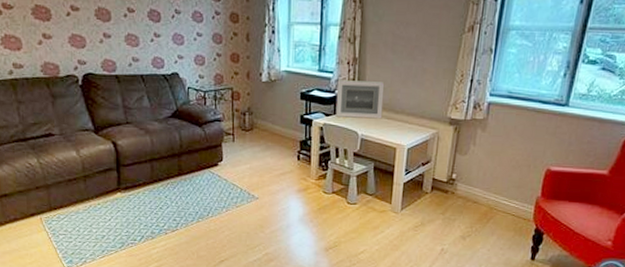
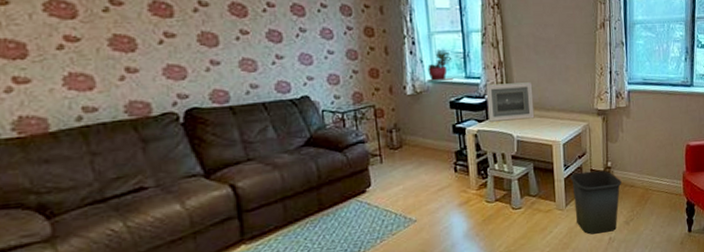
succulent plant: none [282,40,308,73] -> present [427,49,454,83]
waste bin: none [409,179,465,243] -> present [570,170,622,235]

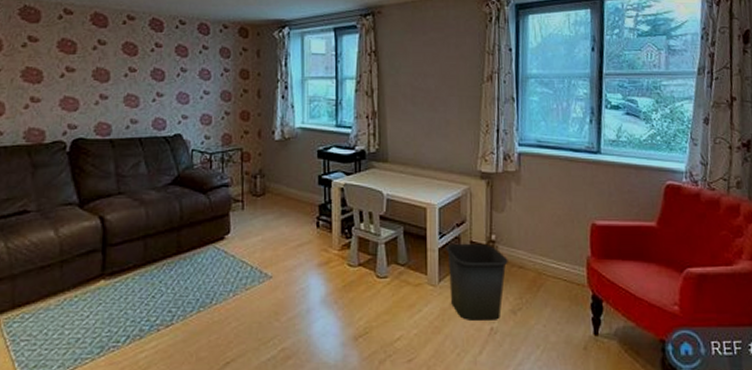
succulent plant: present [427,49,454,83] -> none [296,95,324,129]
picture frame: present [485,82,535,122] -> none [356,135,408,176]

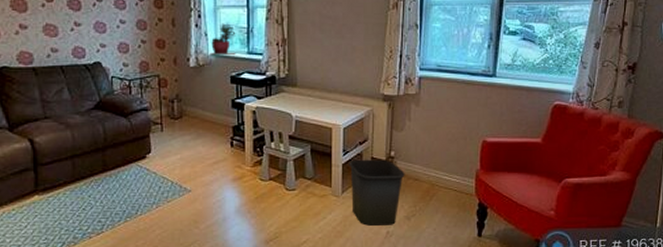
succulent plant: none [296,95,324,129] -> present [210,23,236,56]

